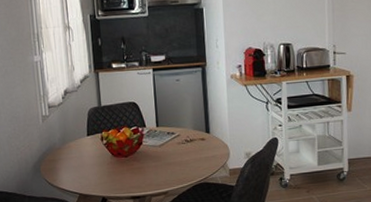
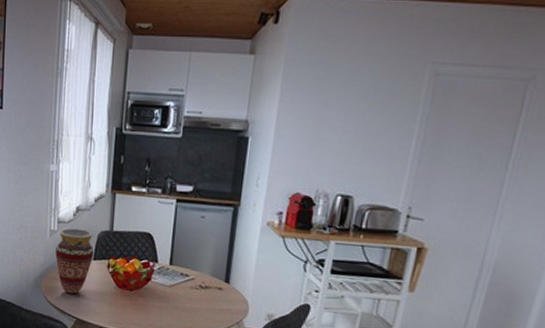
vase: none [50,109,87,172] -> present [55,228,94,294]

